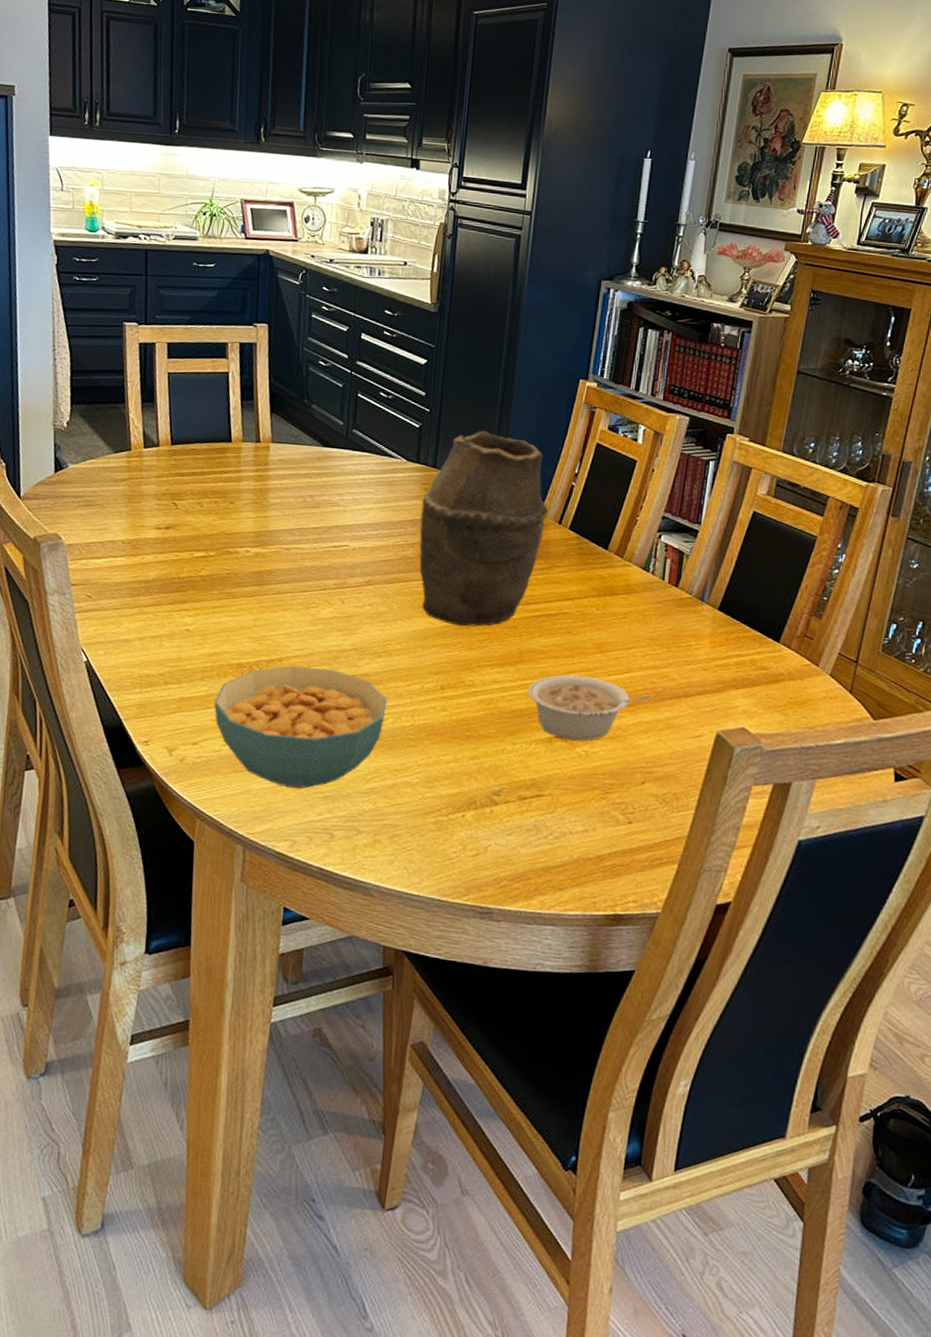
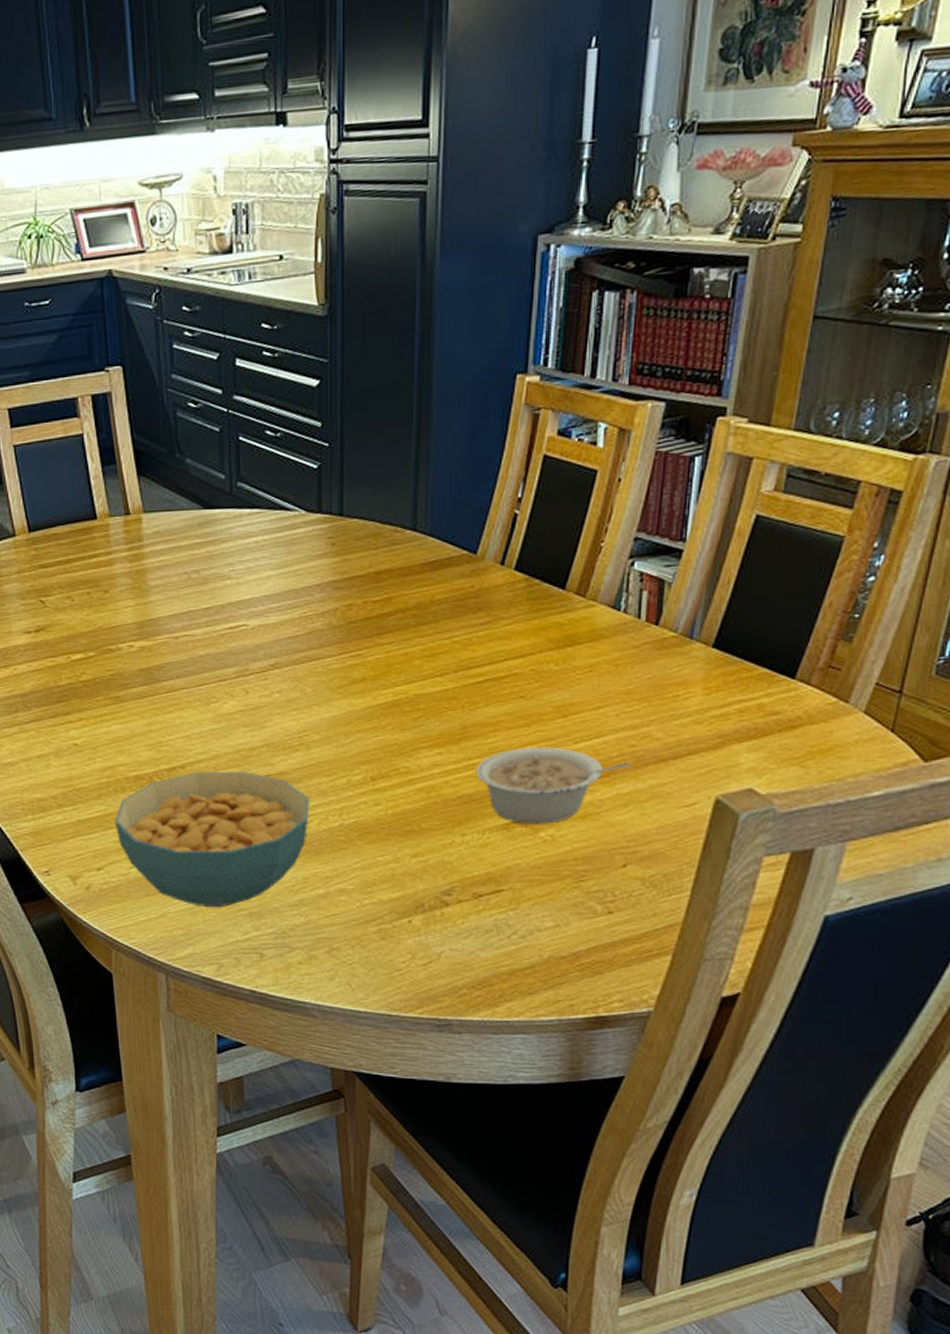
vase: present [419,430,548,627] -> none [329,460,486,705]

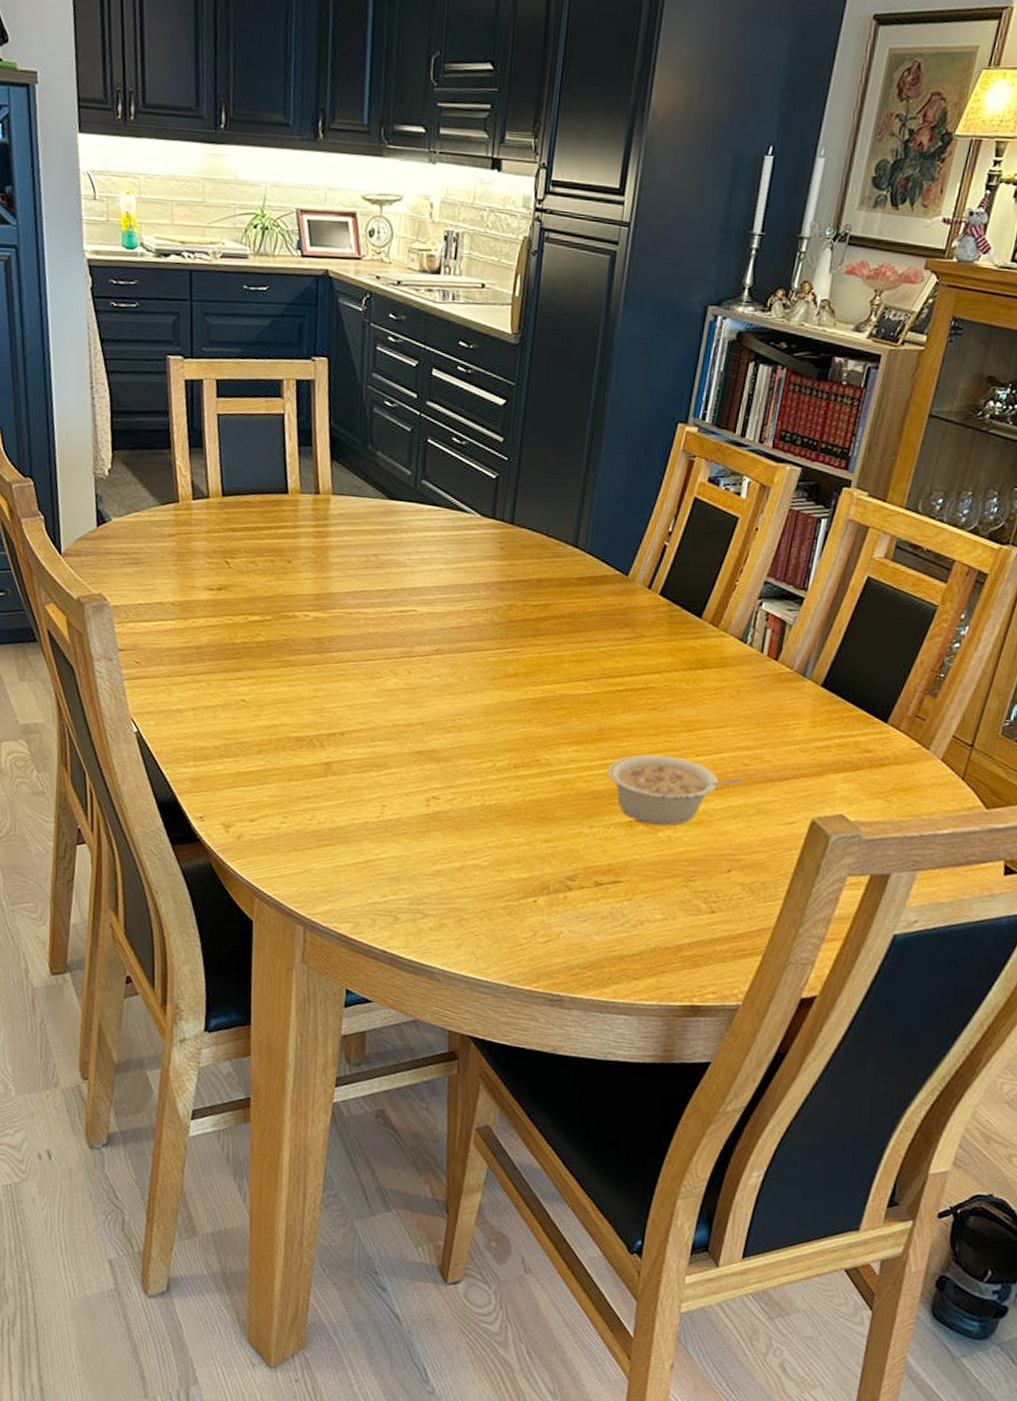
cereal bowl: present [114,771,309,908] -> none [271,740,456,870]

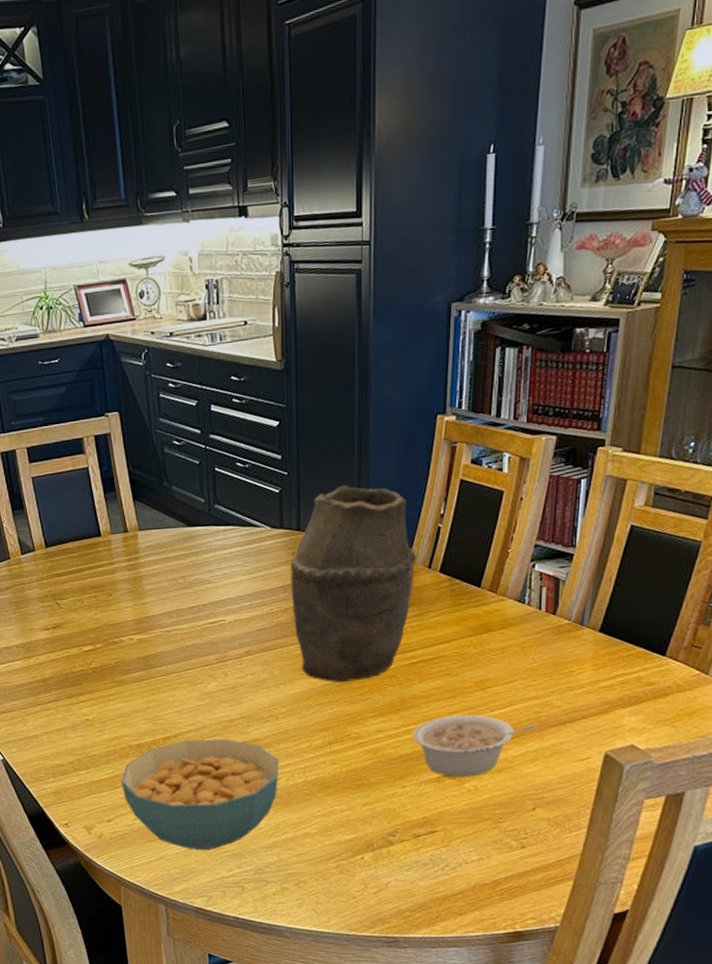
cereal bowl: none [271,740,456,870] -> present [121,738,279,851]
vase: none [493,482,637,701] -> present [291,485,416,683]

